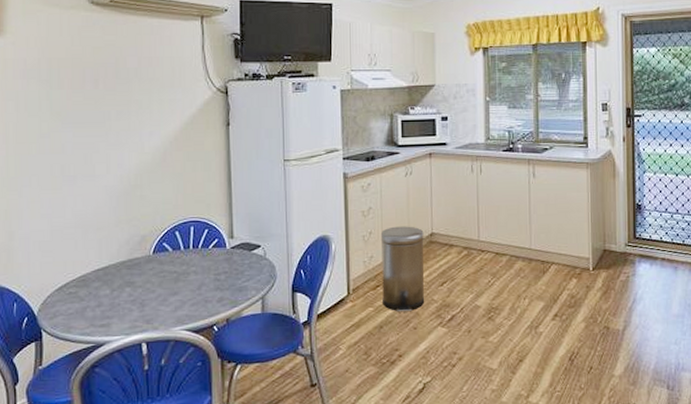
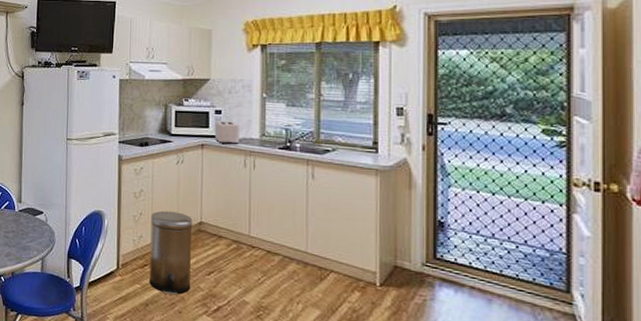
toaster: none [441,127,466,152] -> present [214,120,240,145]

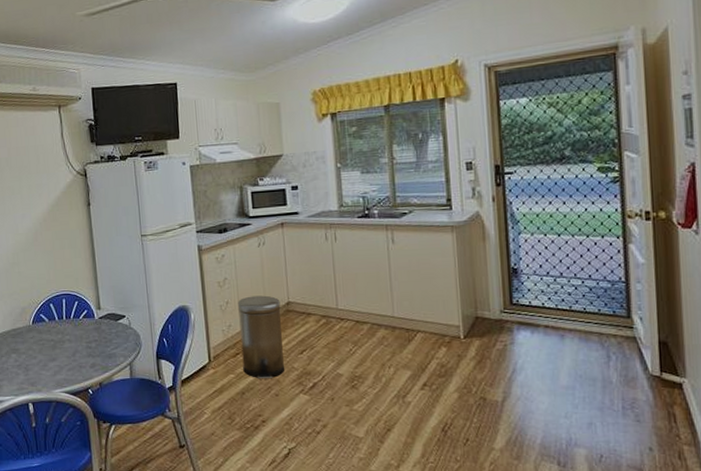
toaster: present [214,120,240,145] -> none [292,195,319,221]

